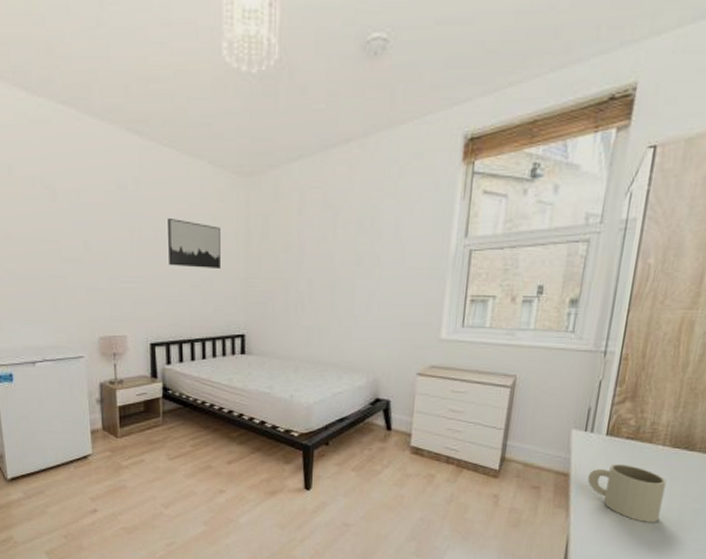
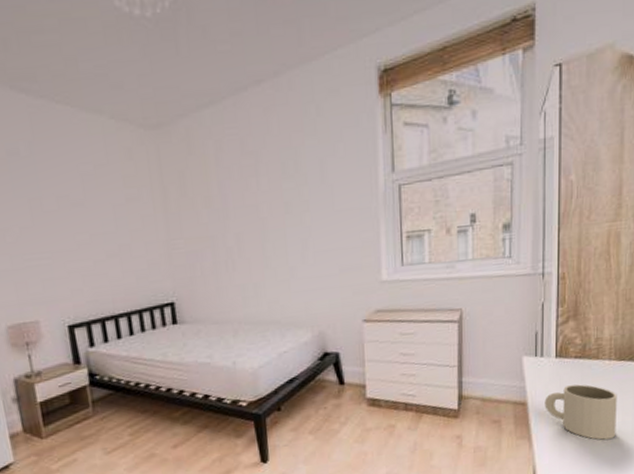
wall art: present [168,219,220,270] -> none [71,183,138,236]

